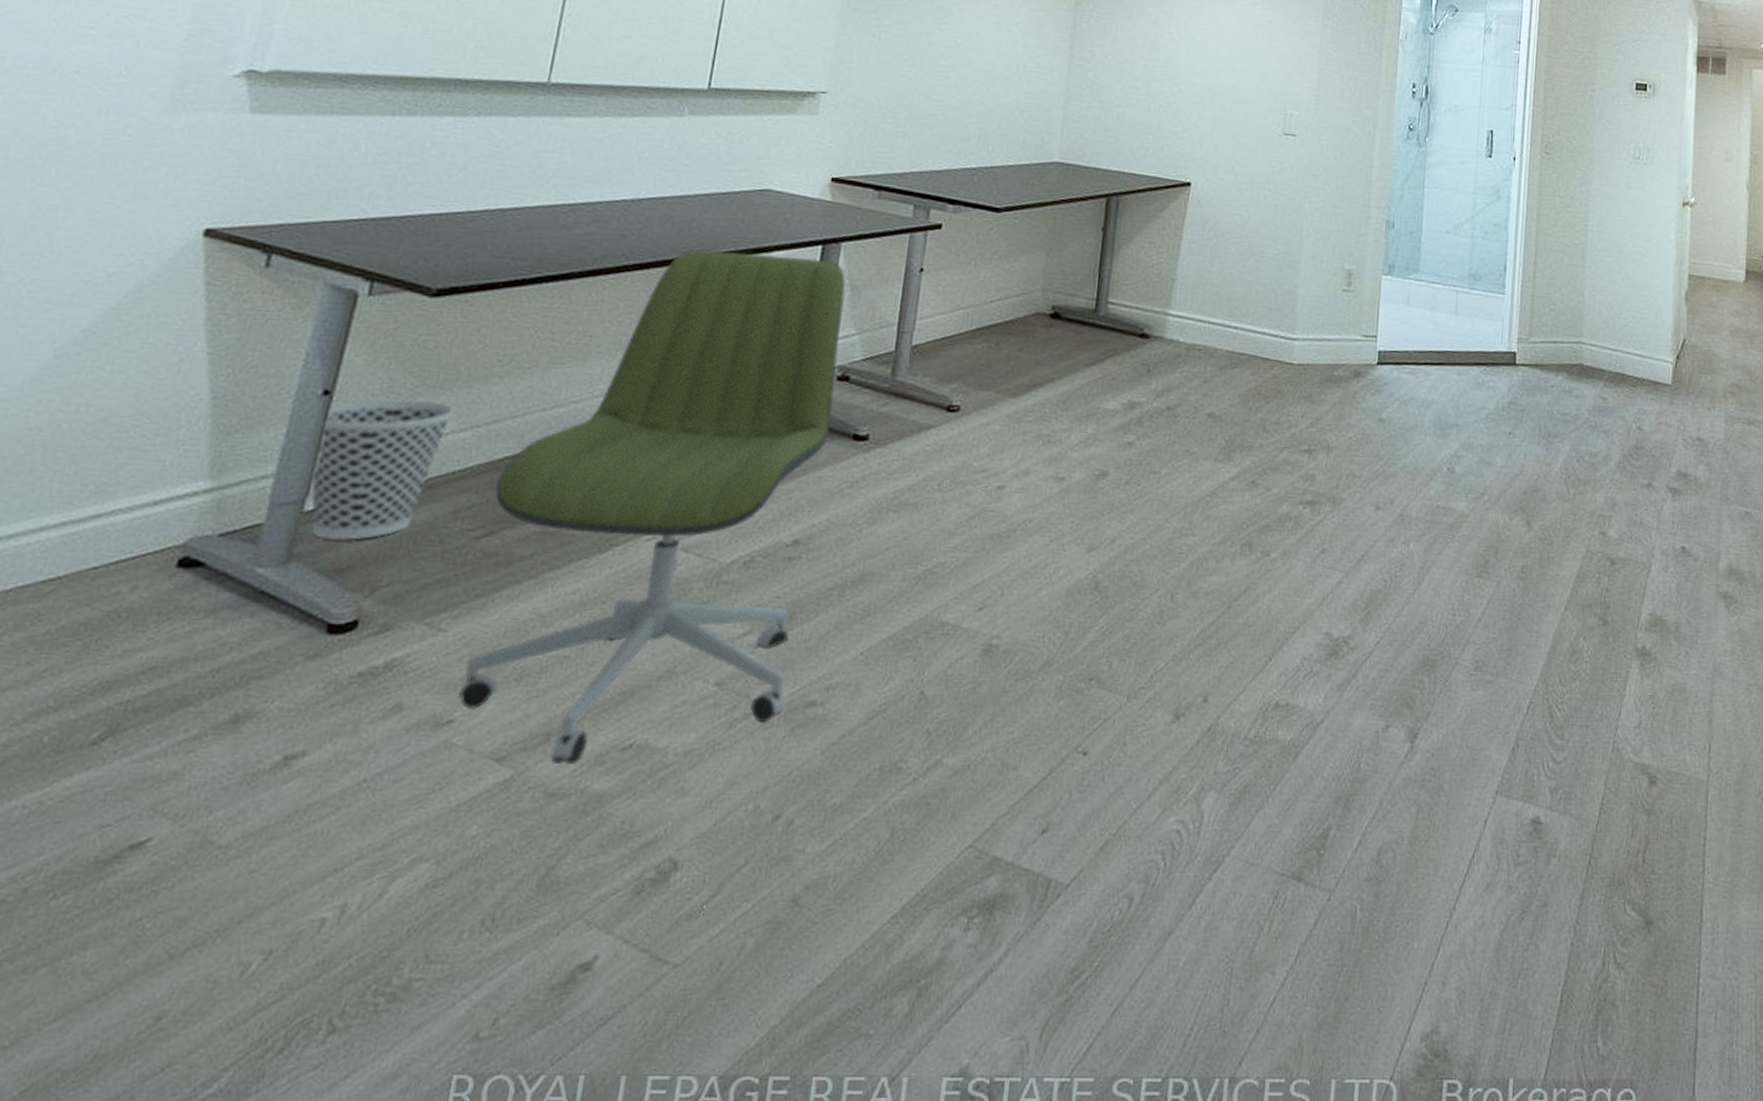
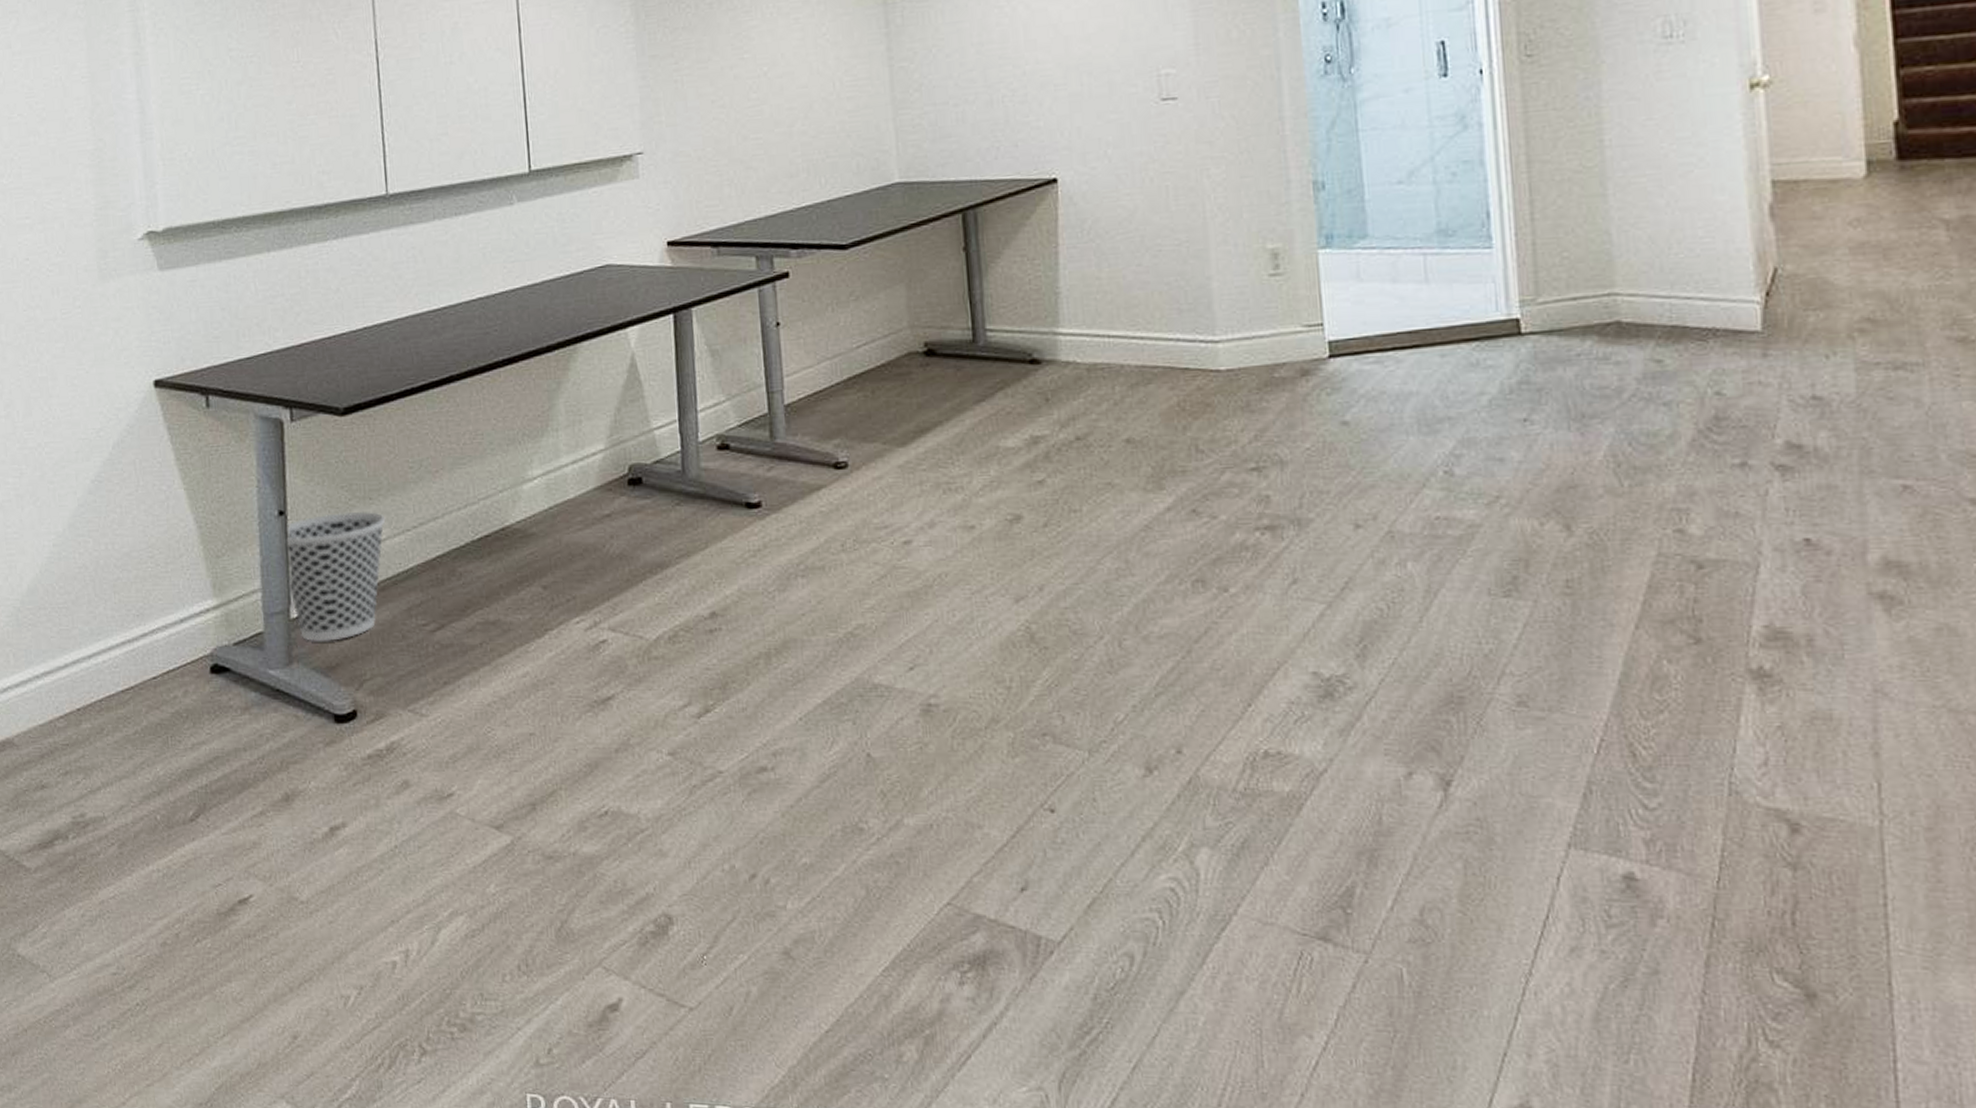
office chair: present [457,249,846,764] -> none [436,328,739,830]

